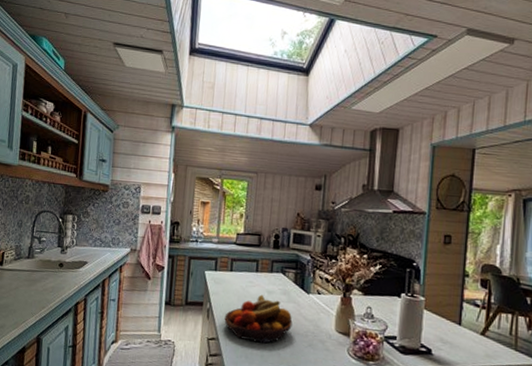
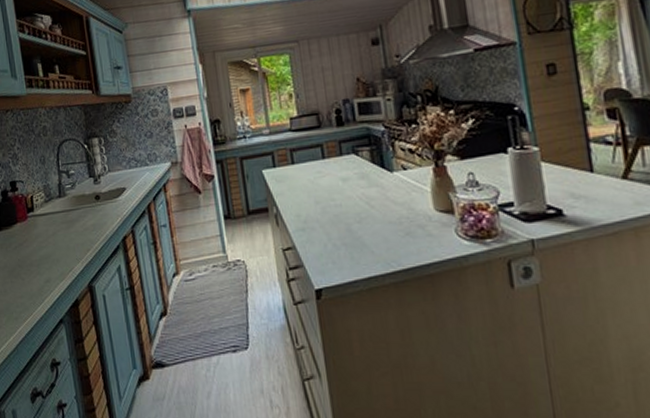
fruit bowl: present [224,294,293,344] -> none [296,184,381,243]

